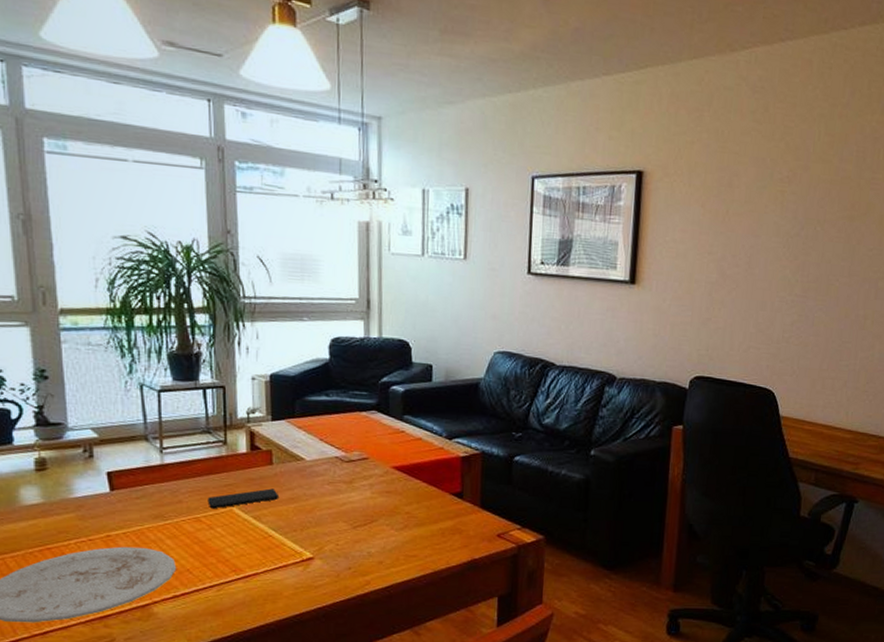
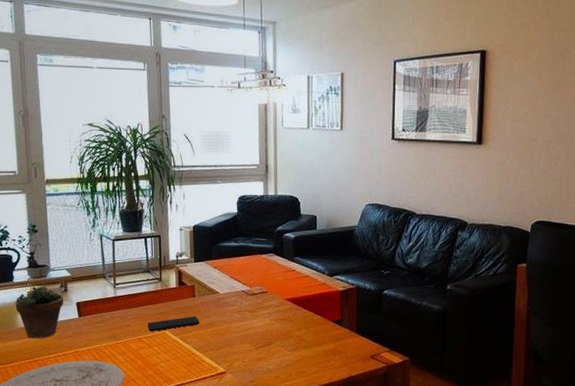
succulent plant: none [17,428,89,520] -> present [15,269,64,339]

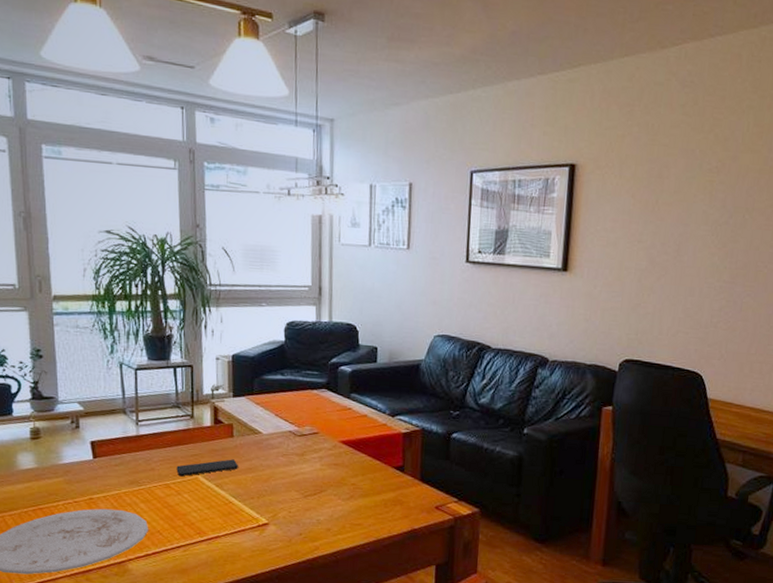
succulent plant: present [15,269,64,339] -> none [15,401,75,483]

